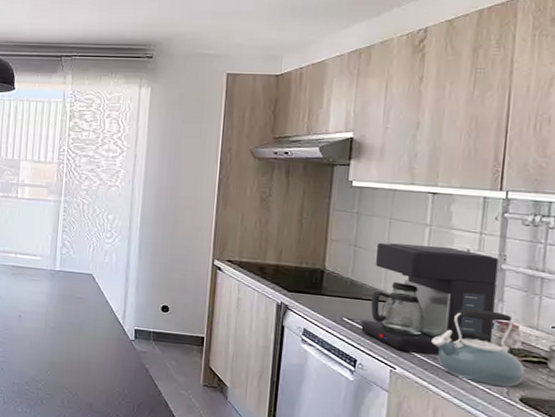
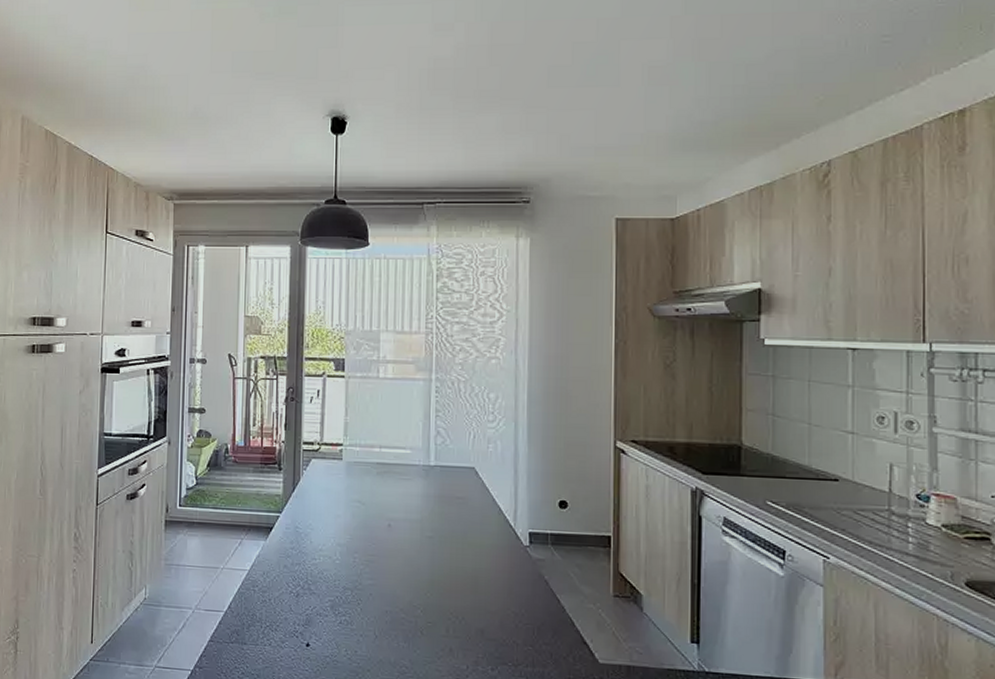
coffee maker: present [361,242,499,355] -> none [787,409,931,539]
kettle: present [431,309,525,388] -> none [865,481,968,571]

